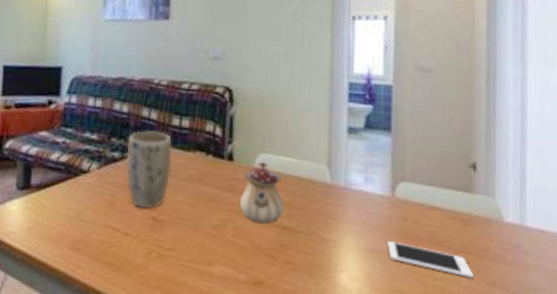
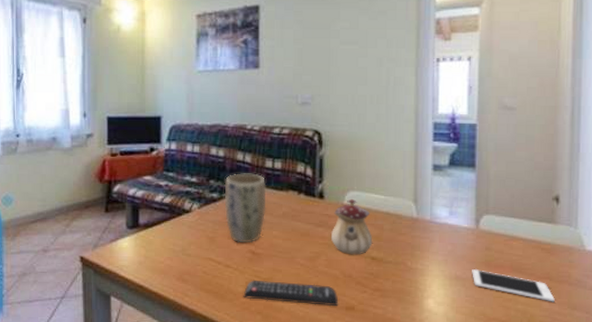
remote control: none [142,250,246,281] -> present [243,280,339,307]

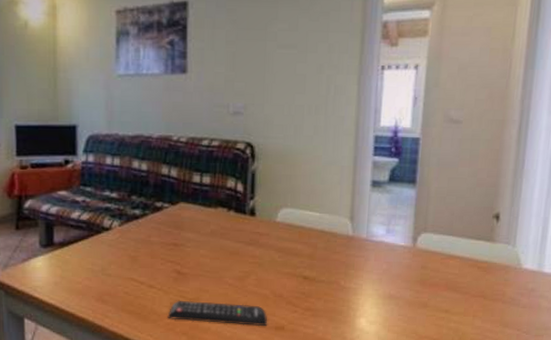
plant pot: present [224,173,267,243] -> none [147,188,194,263]
teapot: present [331,198,373,255] -> none [262,216,306,274]
cell phone: present [472,269,555,302] -> none [406,288,488,320]

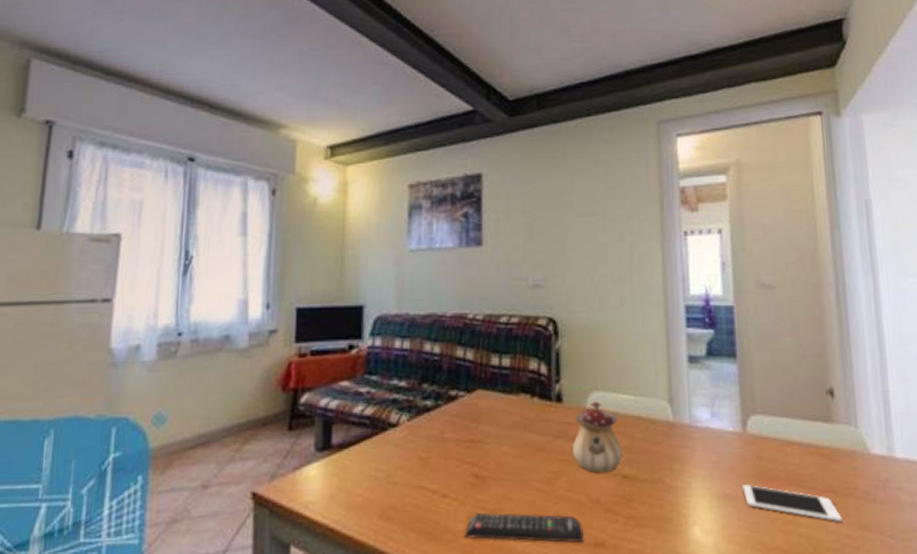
teapot: none [262,216,306,274] -> present [573,400,623,473]
cell phone: none [406,288,488,320] -> present [742,484,842,523]

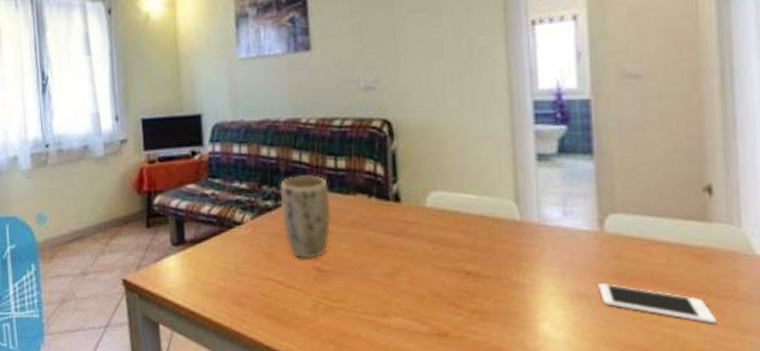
plant pot: none [440,373,493,465] -> present [279,175,331,259]
remote control: present [464,512,585,544] -> none [311,302,428,333]
teapot: present [573,400,623,473] -> none [413,200,466,270]

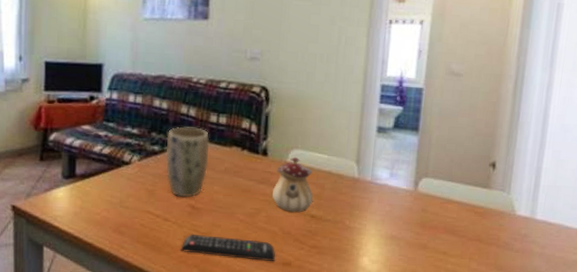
remote control: none [311,302,428,333] -> present [180,234,276,262]
teapot: none [413,200,466,270] -> present [272,157,314,213]
cell phone: present [598,283,717,324] -> none [407,230,483,263]

